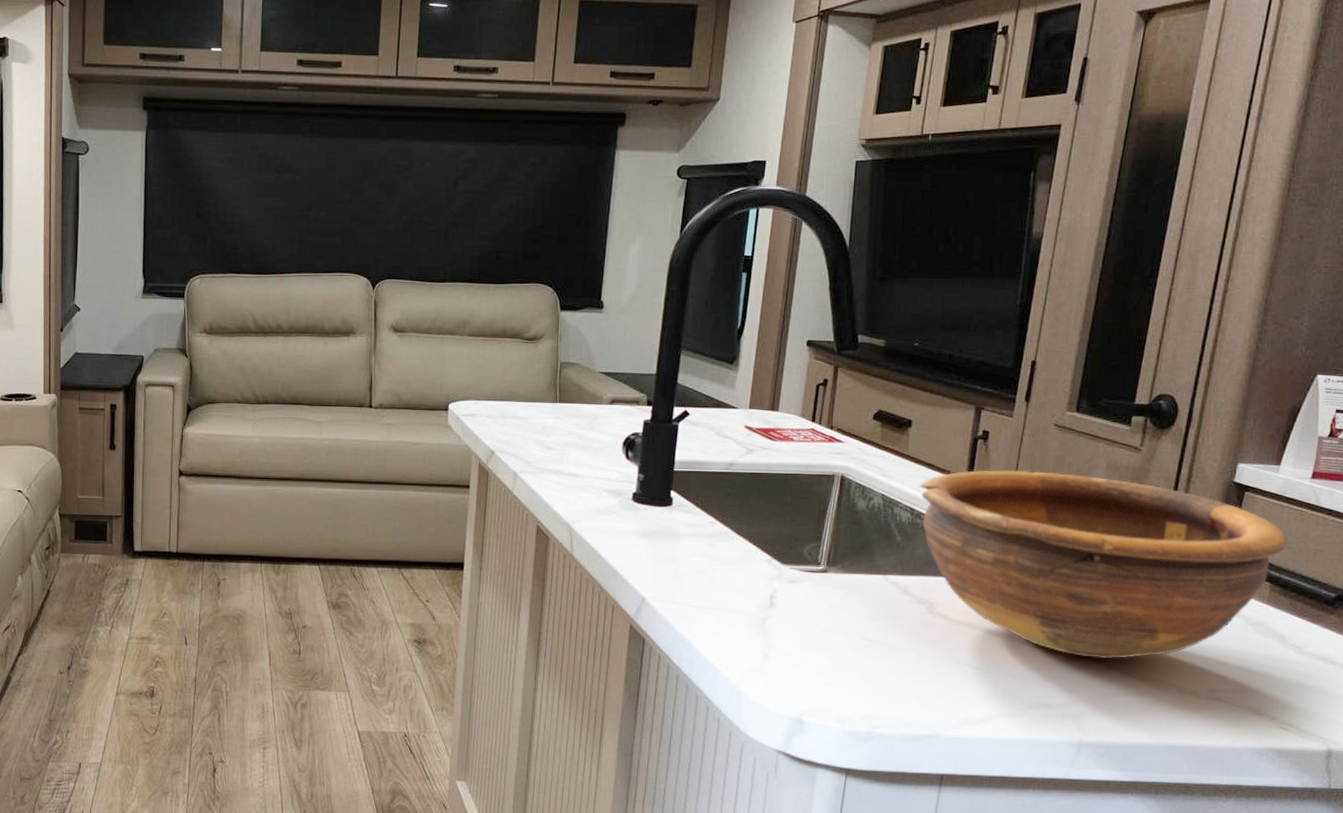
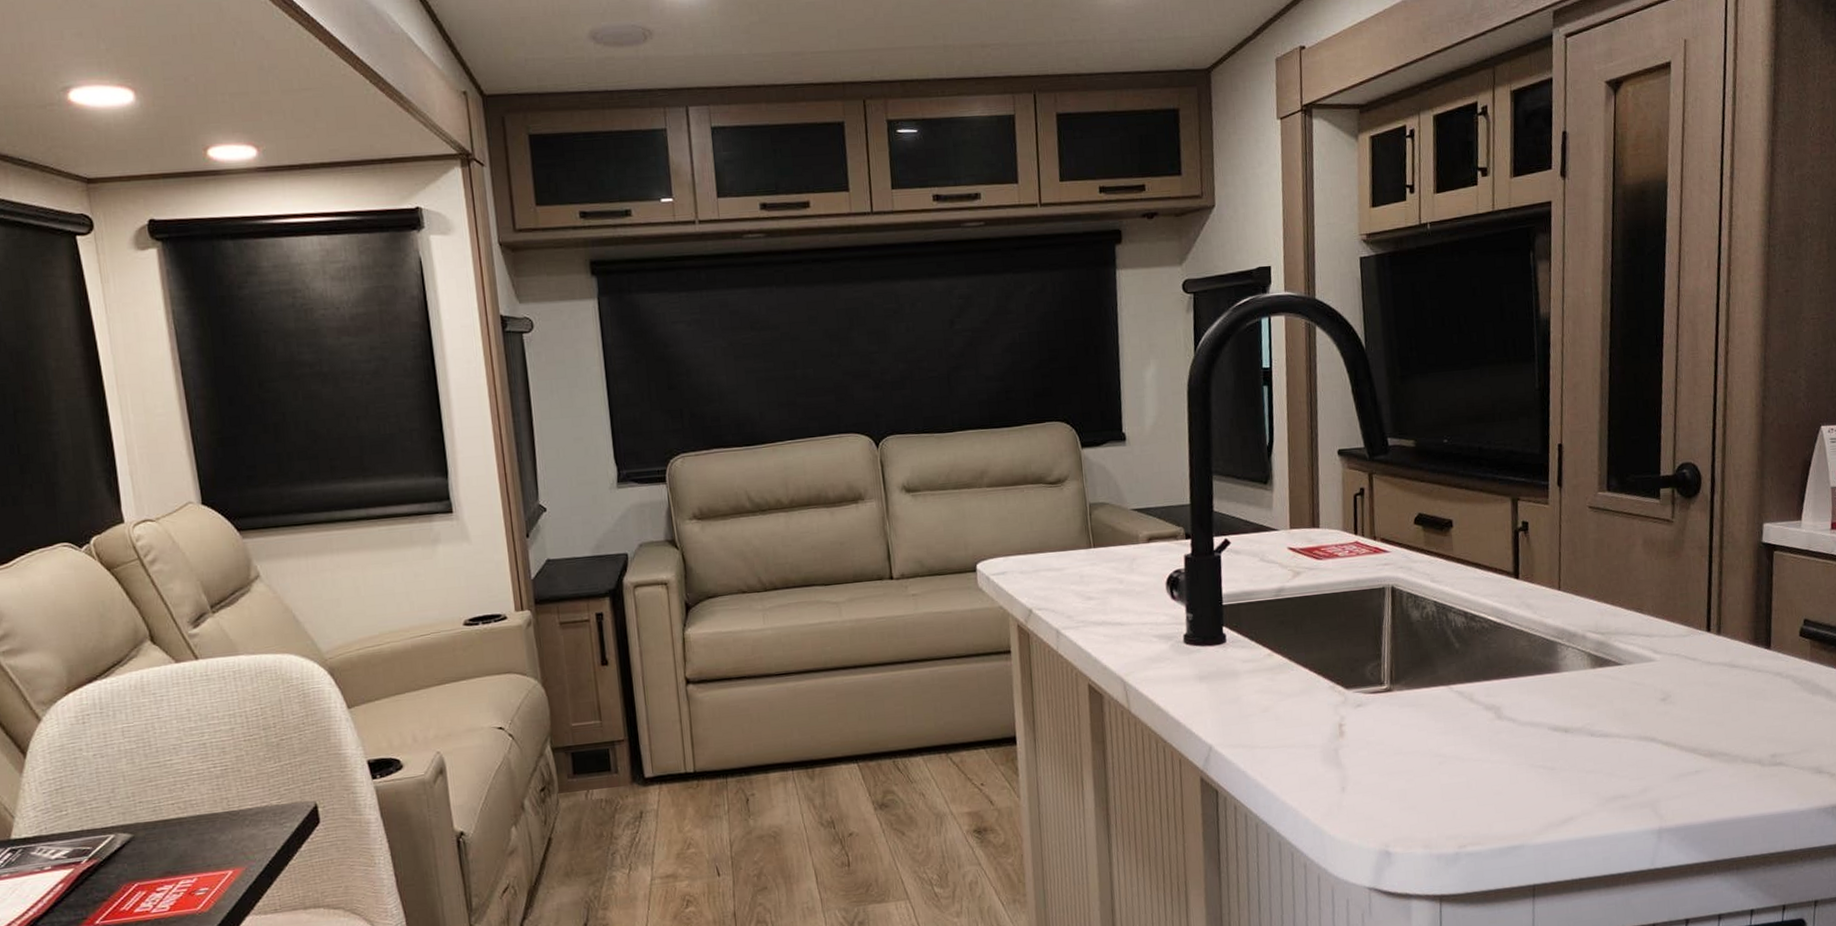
bowl: present [919,470,1288,660] -> none [1469,555,1819,741]

